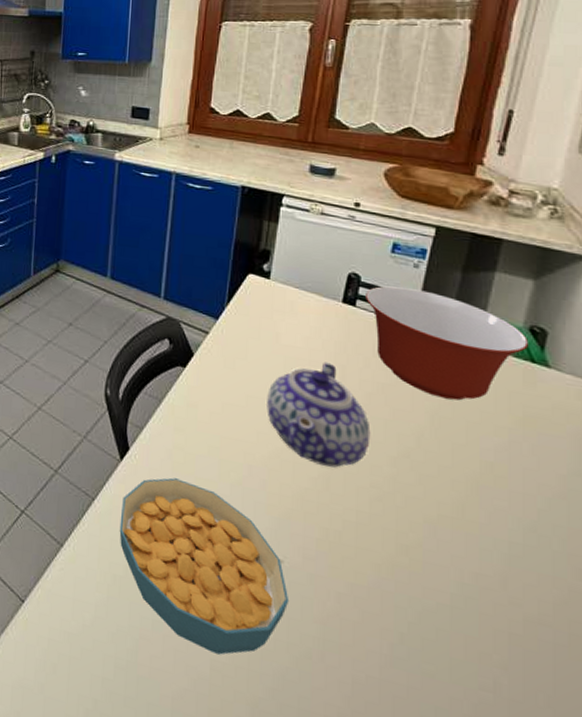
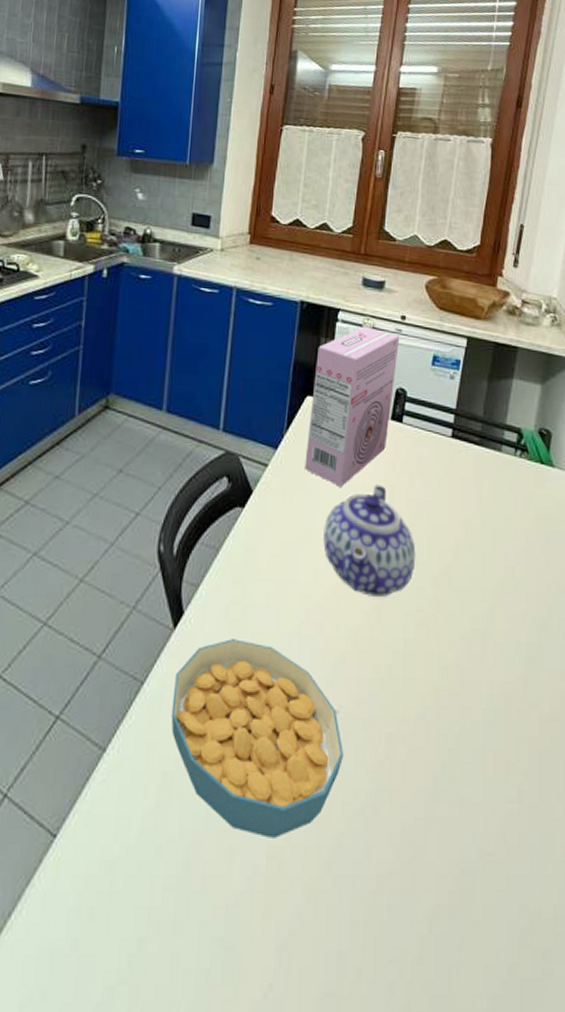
cereal box: none [247,211,353,360] -> present [305,326,400,487]
mixing bowl: present [366,286,530,401] -> none [411,399,539,509]

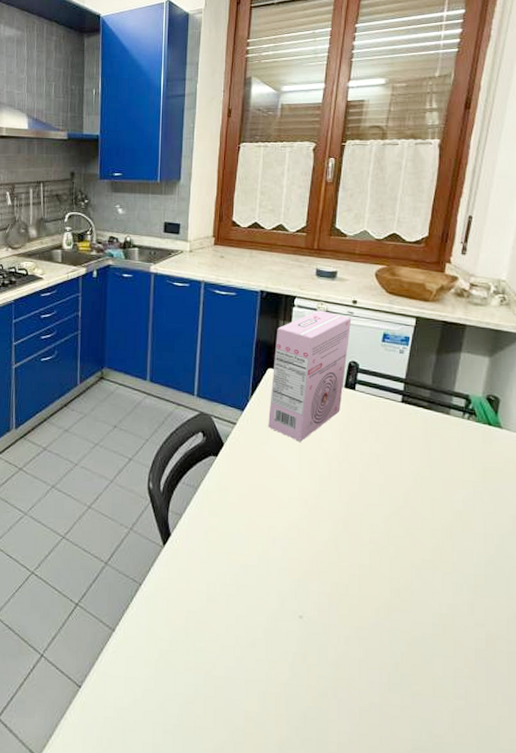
cereal bowl: present [171,639,344,838] -> none [164,556,308,706]
teapot: present [323,484,416,598] -> none [286,440,369,531]

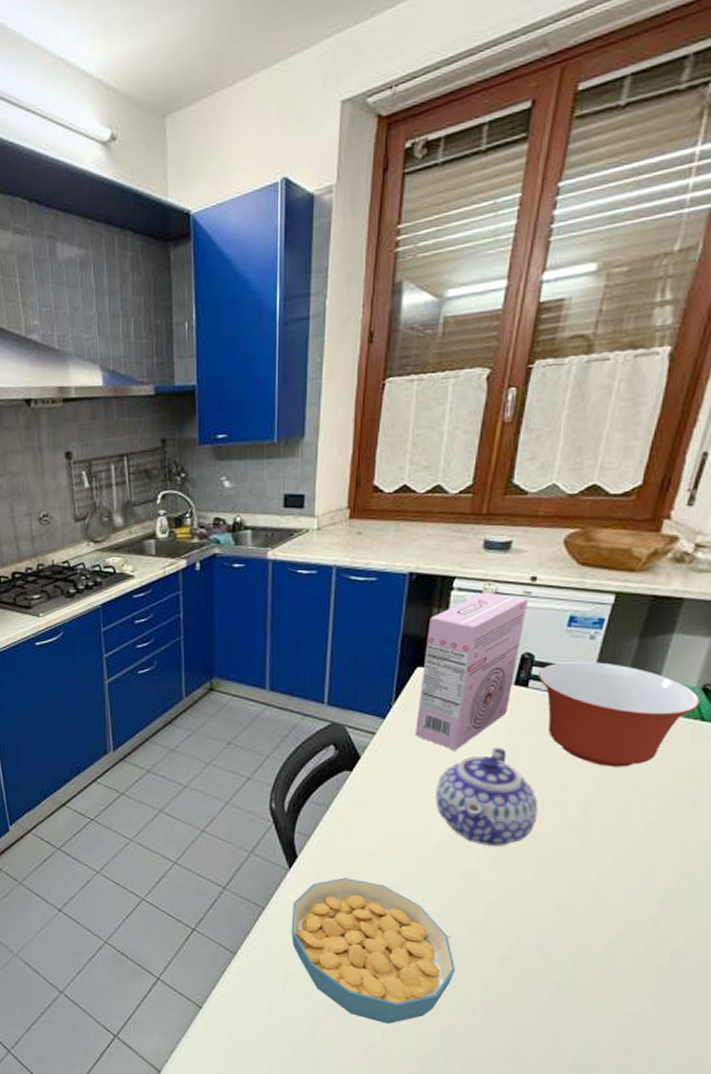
cereal bowl: none [164,556,308,706] -> present [291,878,456,1024]
teapot: none [286,440,369,531] -> present [435,747,539,847]
mixing bowl: none [363,370,487,463] -> present [539,662,701,767]

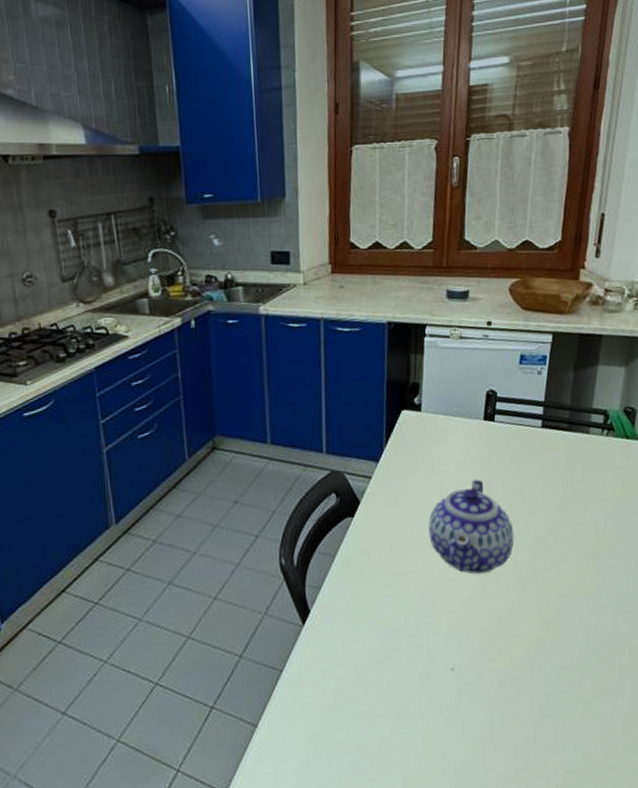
cereal bowl: present [291,878,456,1024] -> none [309,625,462,770]
cereal box: present [415,592,529,750] -> none [406,337,487,486]
mixing bowl: present [539,662,701,767] -> none [502,394,624,487]

